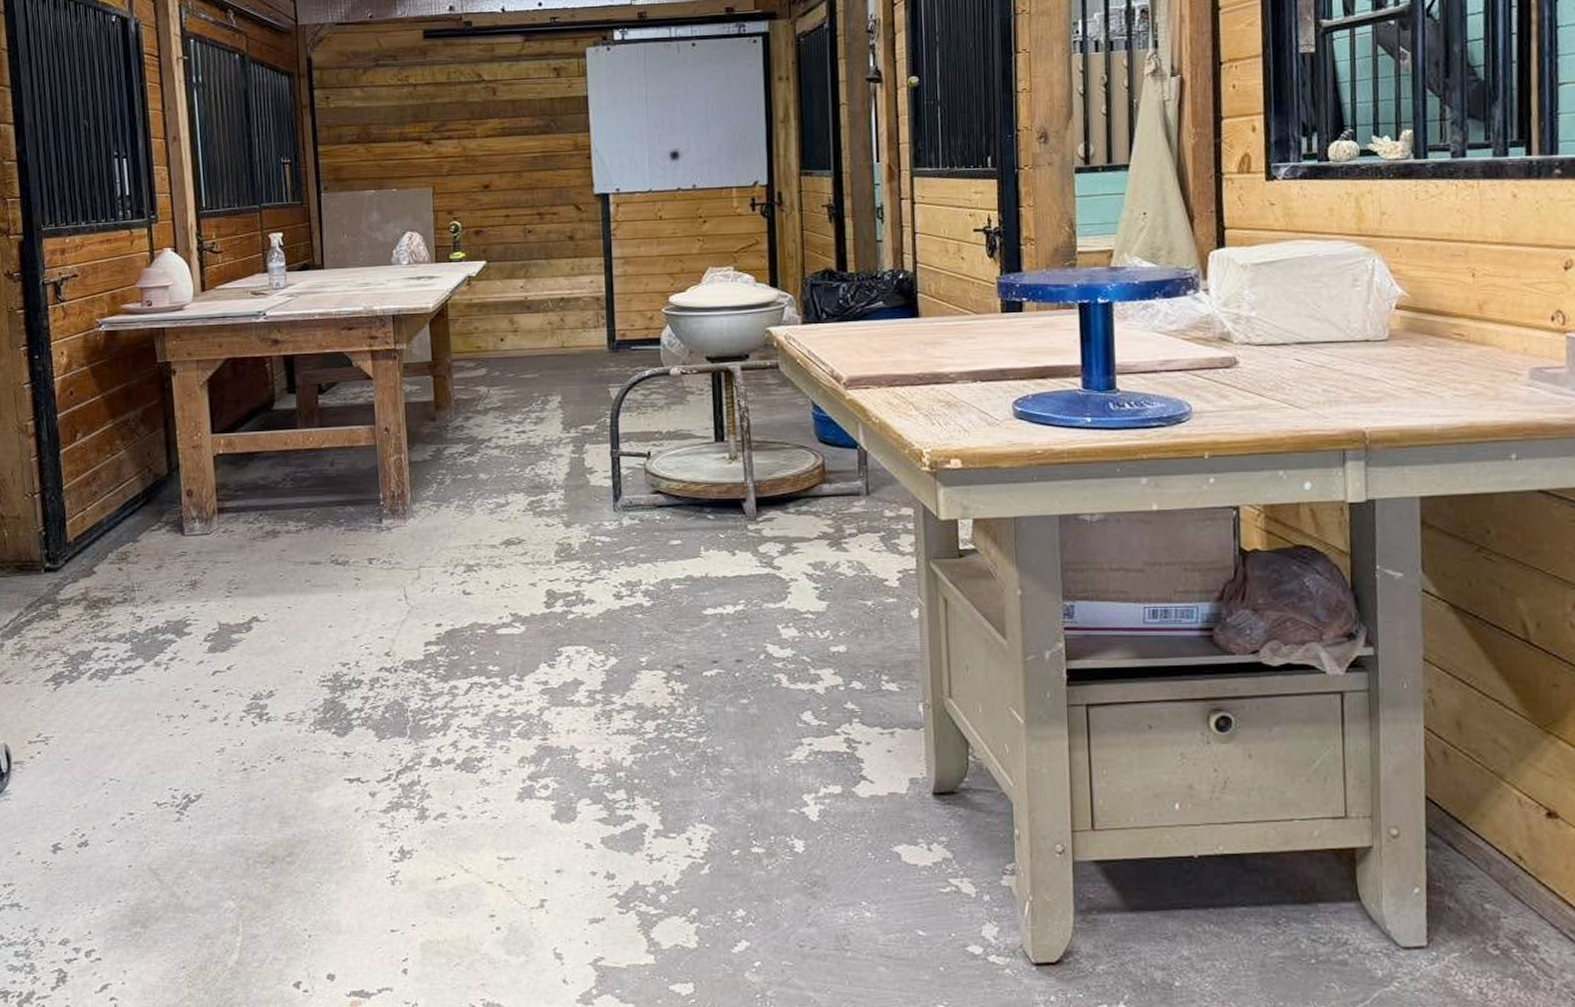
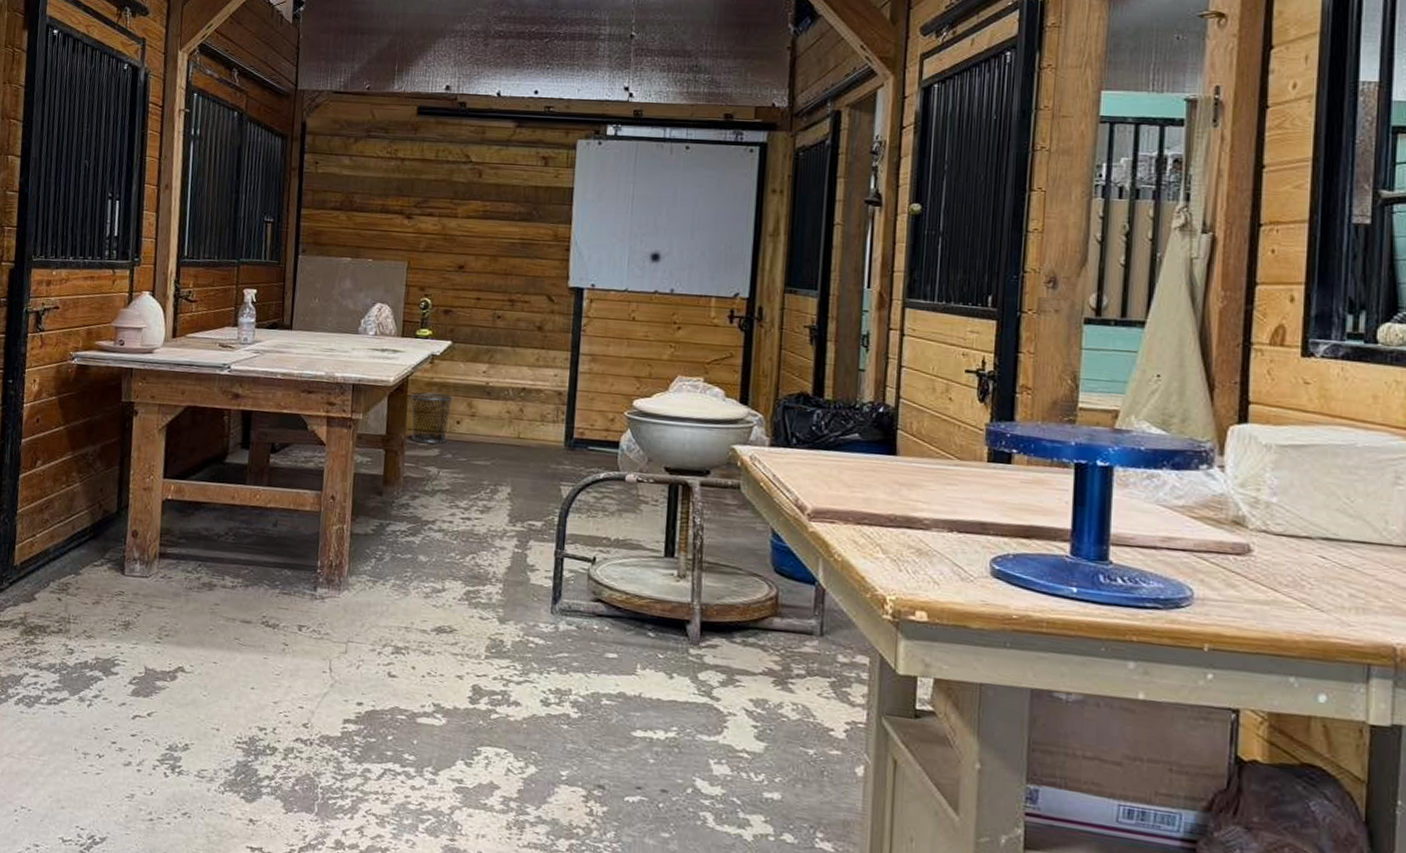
waste bin: none [452,314,494,365] -> present [411,392,453,444]

